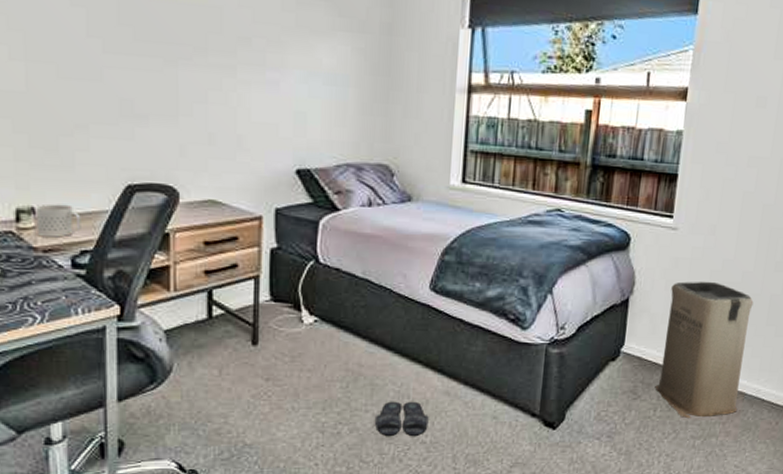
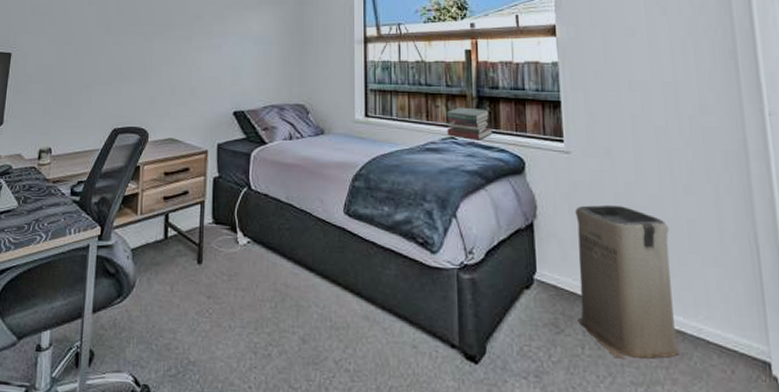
mug: present [35,203,81,239] -> none [50,145,81,172]
slippers: present [374,401,429,436] -> none [301,323,351,362]
books: none [553,176,602,214] -> present [446,107,492,140]

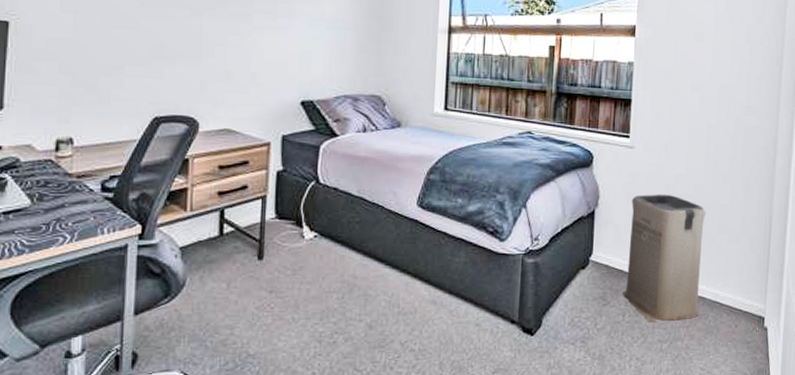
books: present [446,107,492,140] -> none [524,103,567,135]

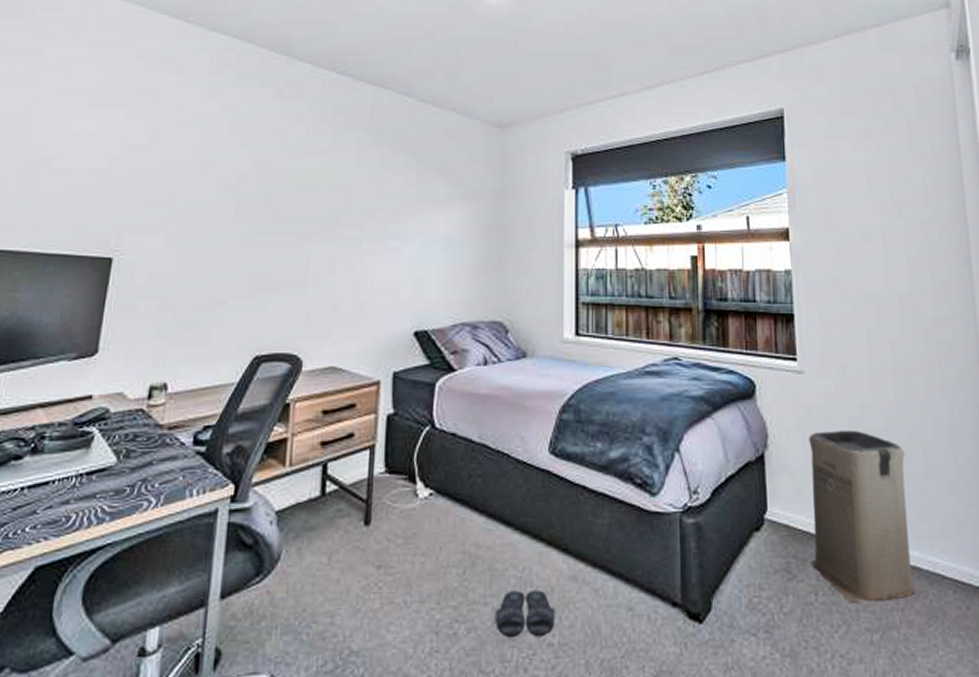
slippers: none [367,310,417,344] -> present [494,589,555,637]

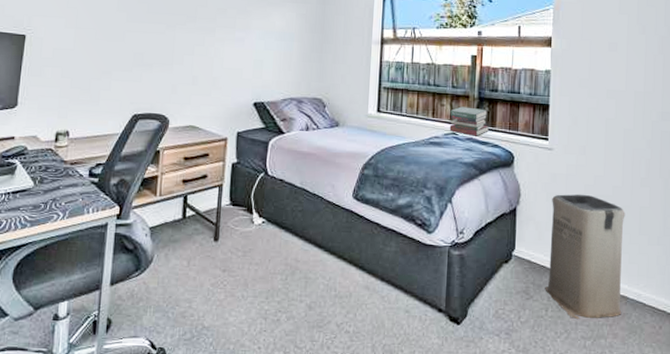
slippers: present [494,589,555,637] -> none [307,293,352,325]
books: none [669,322,720,361] -> present [449,106,489,136]

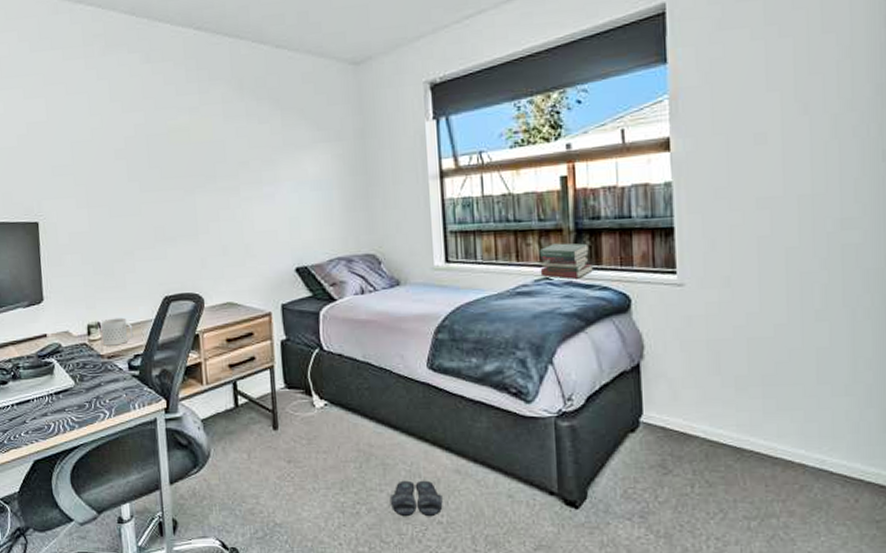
mug: none [67,128,99,154] -> present [100,317,134,347]
slippers: none [307,293,352,325] -> present [389,480,443,516]
laundry basket: present [545,194,625,319] -> none [688,338,799,495]

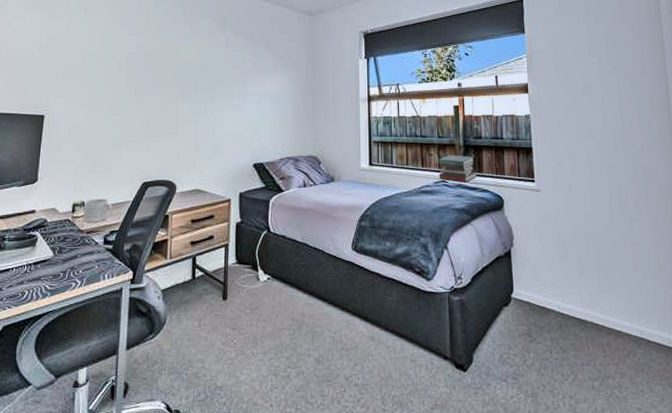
slippers: present [389,480,443,516] -> none [316,346,359,379]

